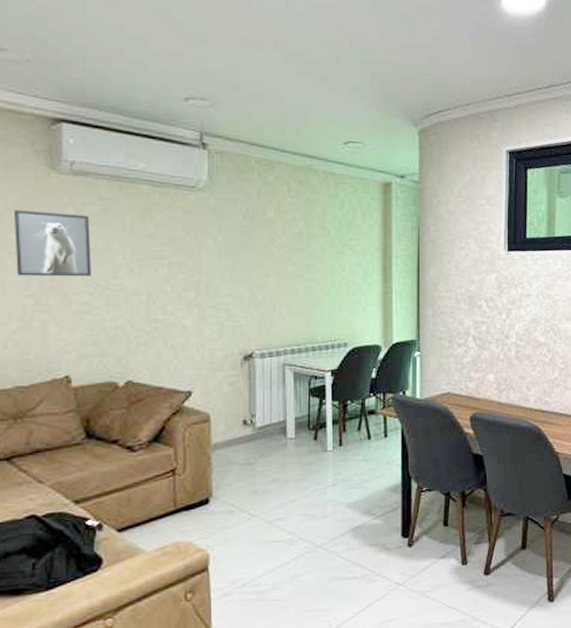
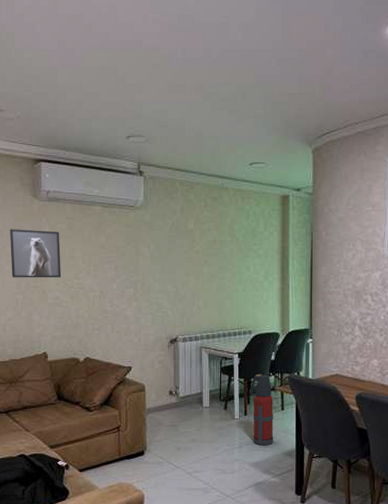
fire extinguisher: none [346,395,376,482] -> present [250,374,274,446]

